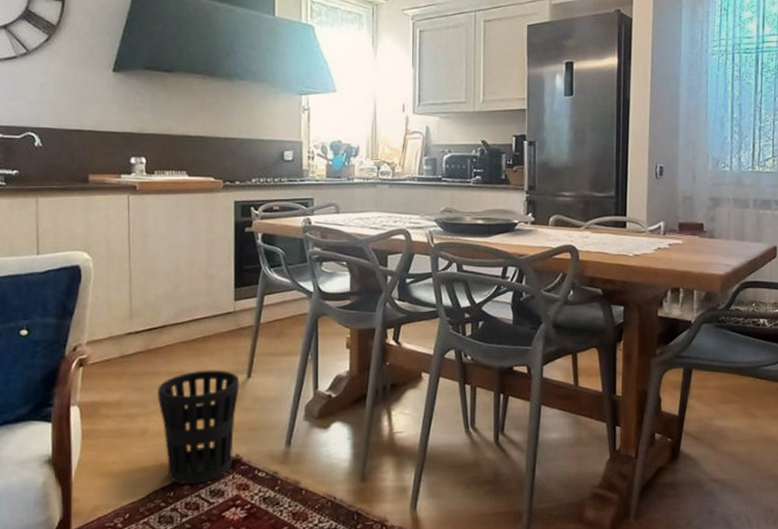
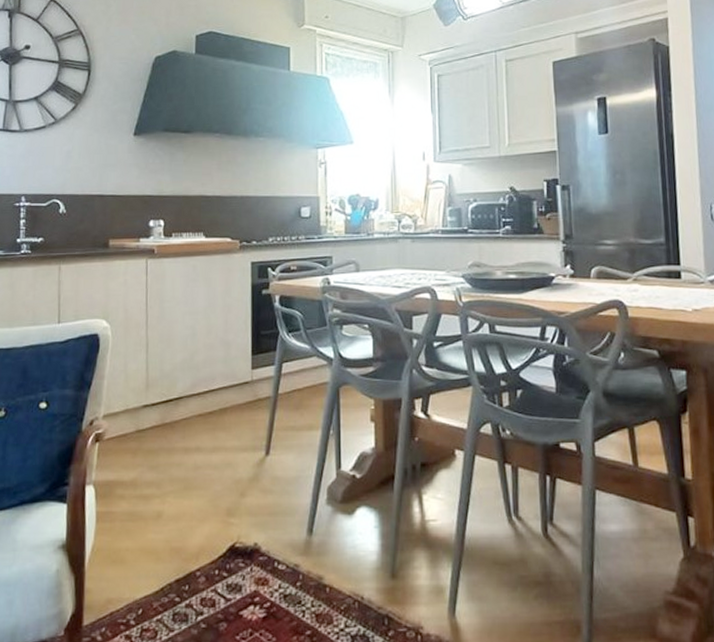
wastebasket: present [157,370,240,485] -> none [173,446,258,578]

